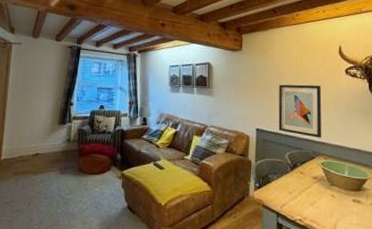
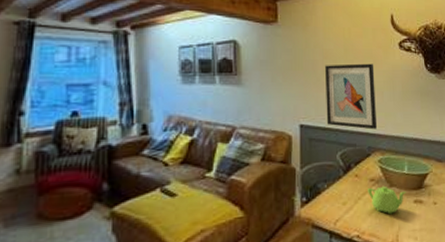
teapot: none [311,183,346,208] -> present [368,185,406,215]

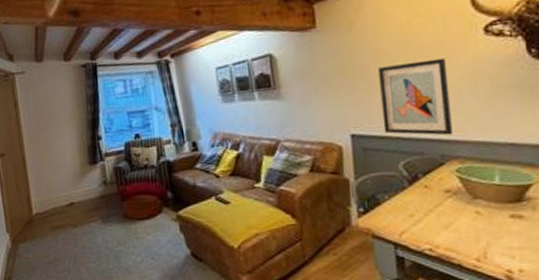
teapot: present [368,185,406,215] -> none [442,197,498,229]

